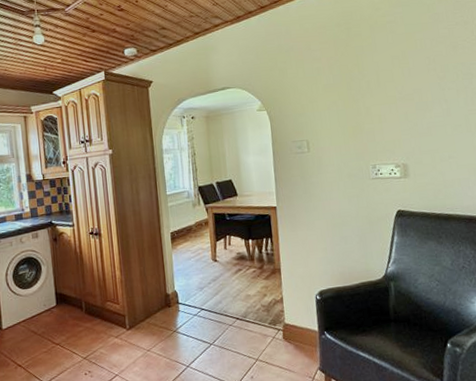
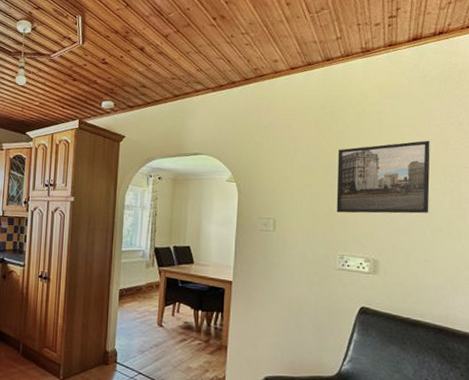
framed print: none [357,43,447,125] -> present [336,140,430,214]

